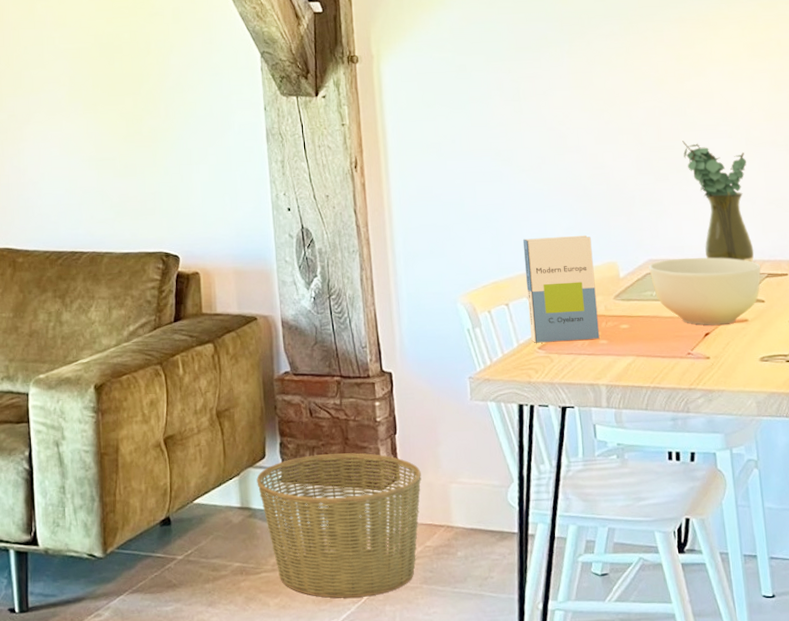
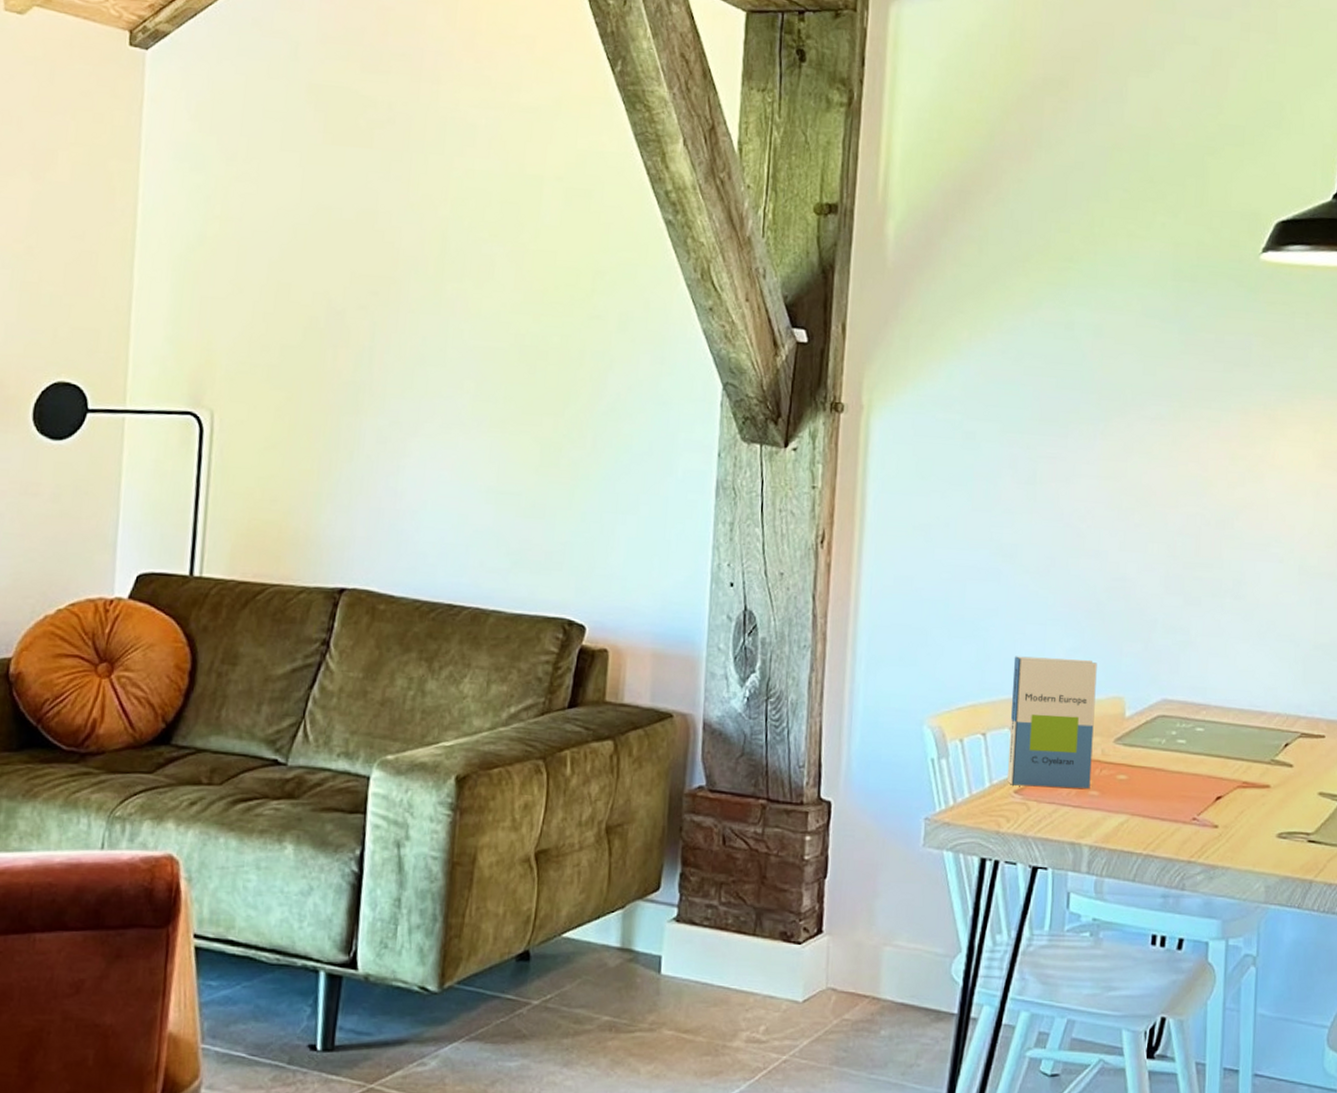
basket: present [256,453,422,599] -> none [644,893,850,1074]
bowl: present [649,257,761,325] -> none [1161,702,1295,788]
vase: present [682,141,754,262] -> none [1222,559,1296,716]

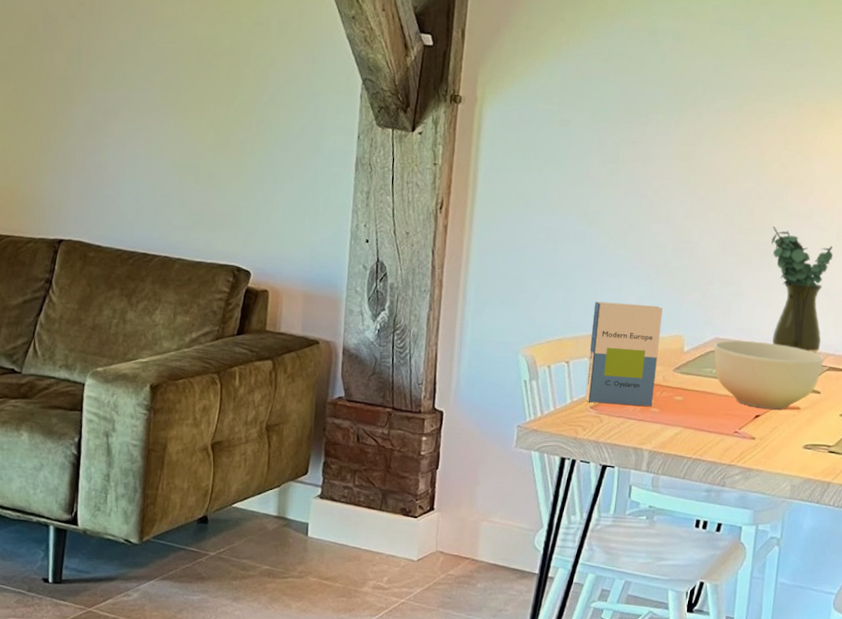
bowl: none [1161,702,1295,788] -> present [713,340,824,409]
vase: none [1222,559,1296,716] -> present [771,226,833,354]

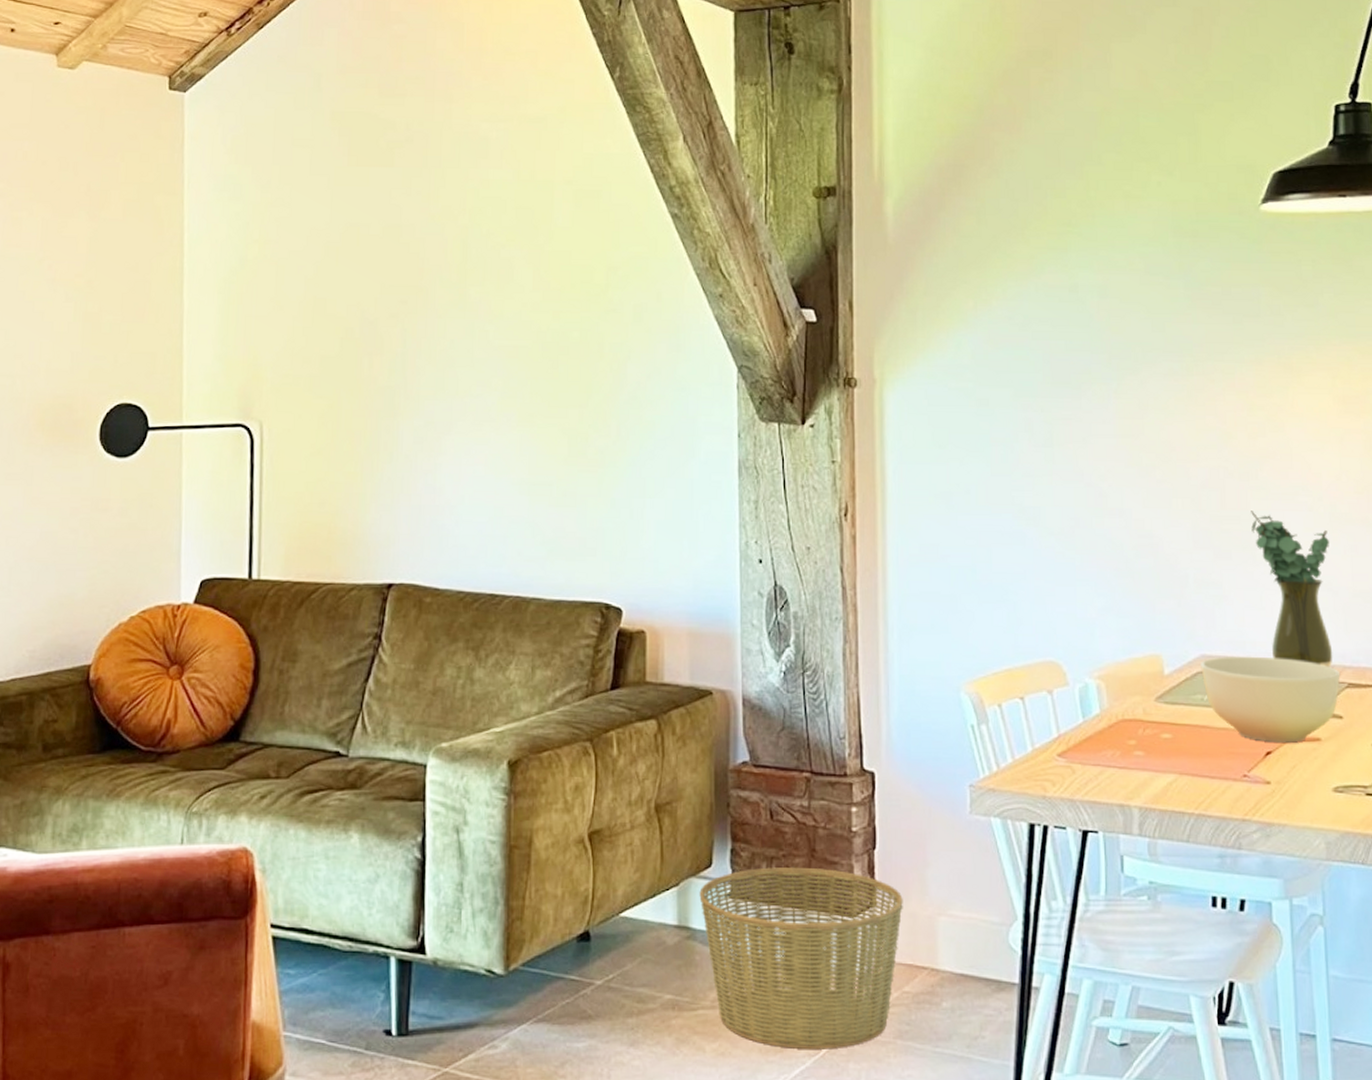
basket: none [295,477,456,612] -> present [699,867,903,1050]
book: present [585,301,663,406] -> none [1046,618,1135,750]

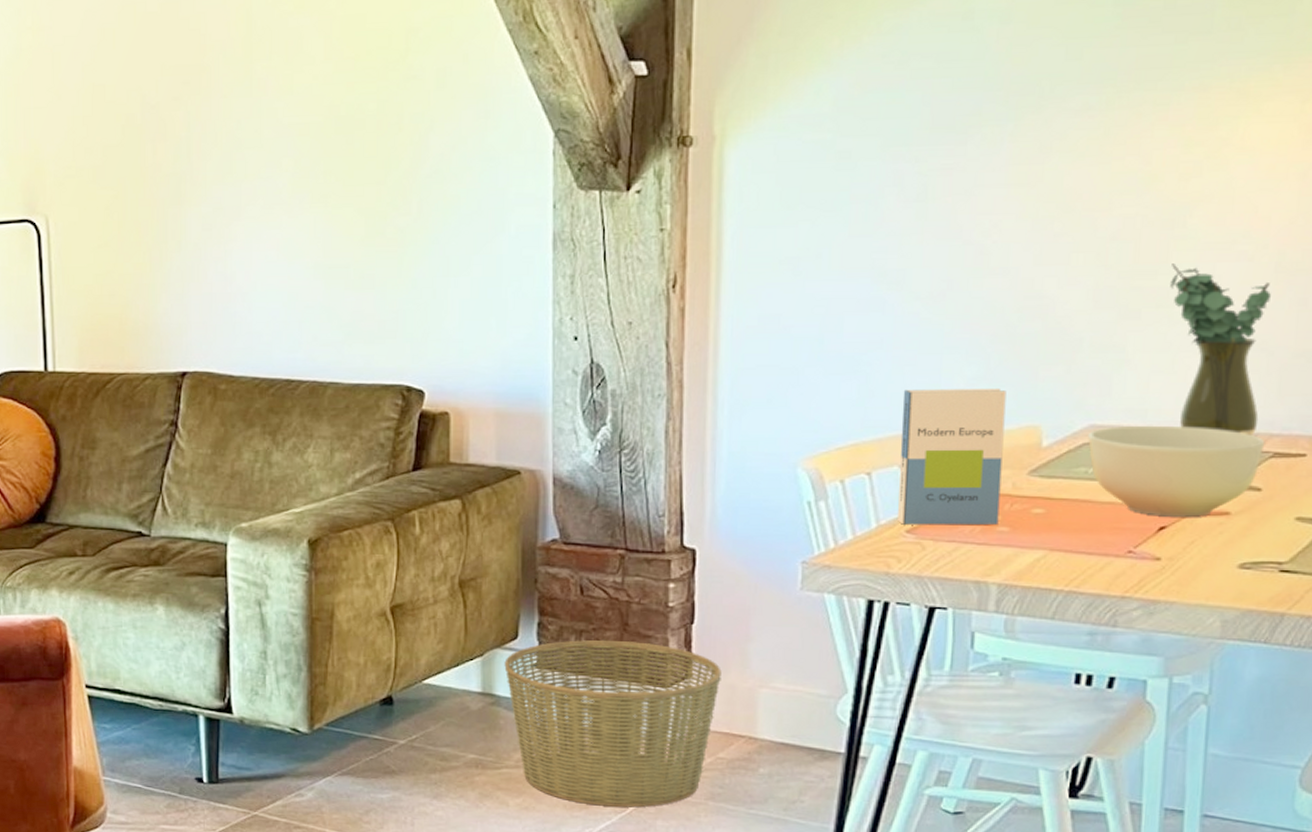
book: none [1046,618,1135,750] -> present [898,388,1007,526]

